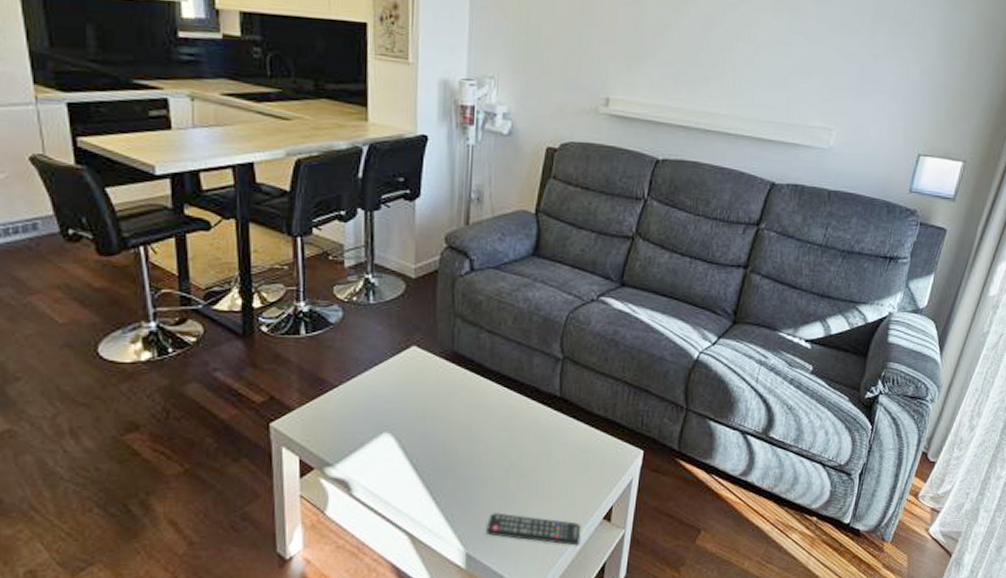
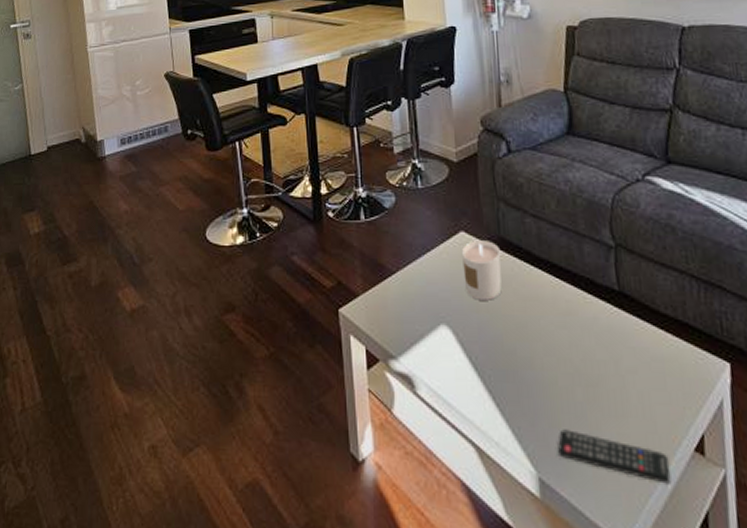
candle: none [412,355,453,409] -> present [462,241,502,300]

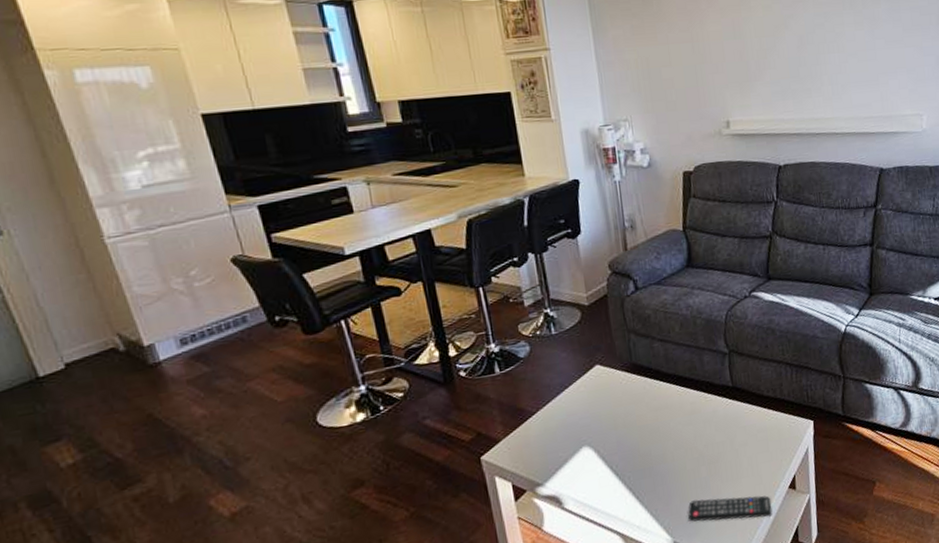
candle: present [462,241,502,300] -> none [598,368,636,420]

